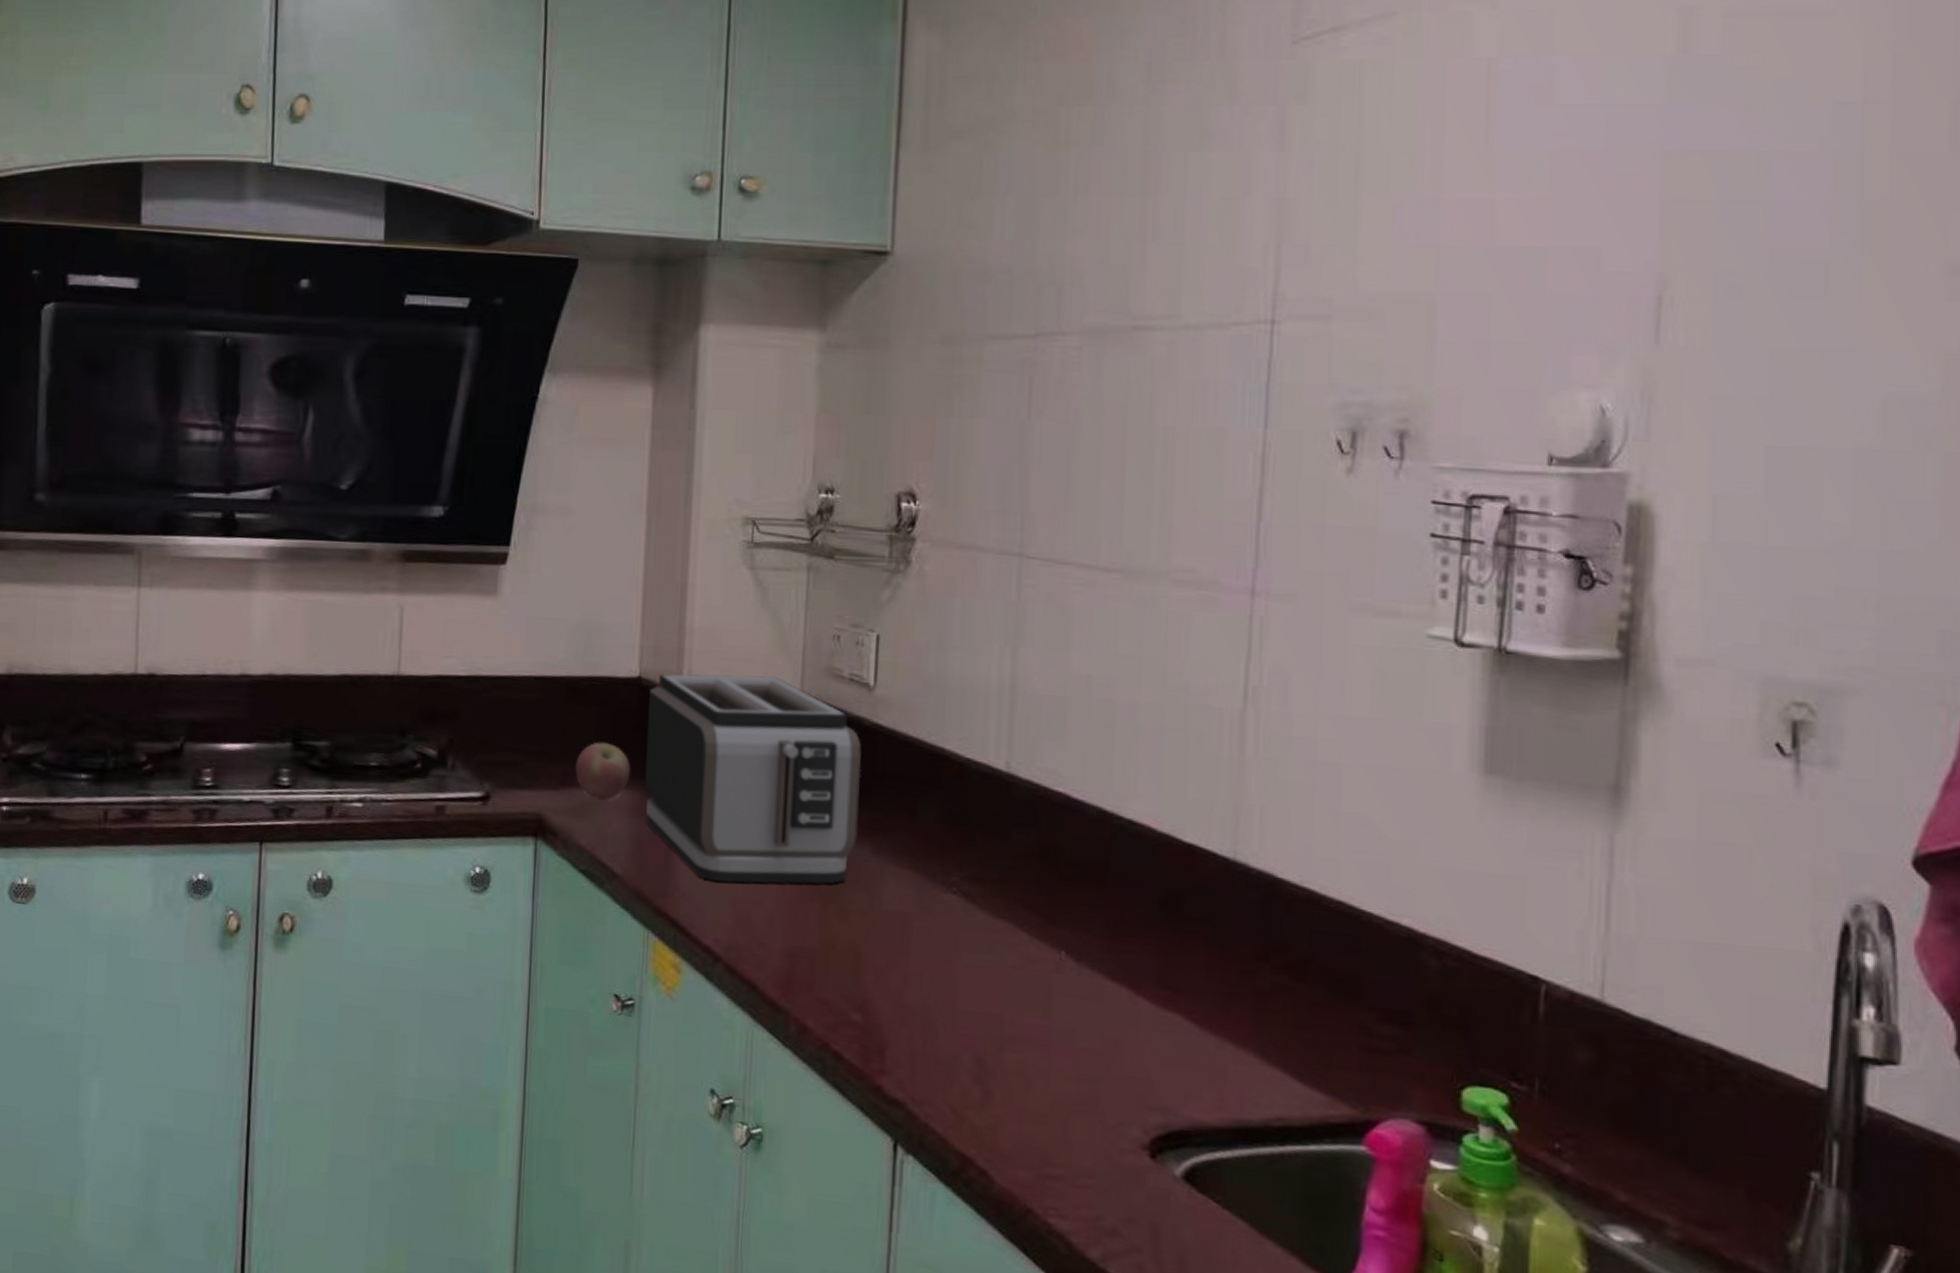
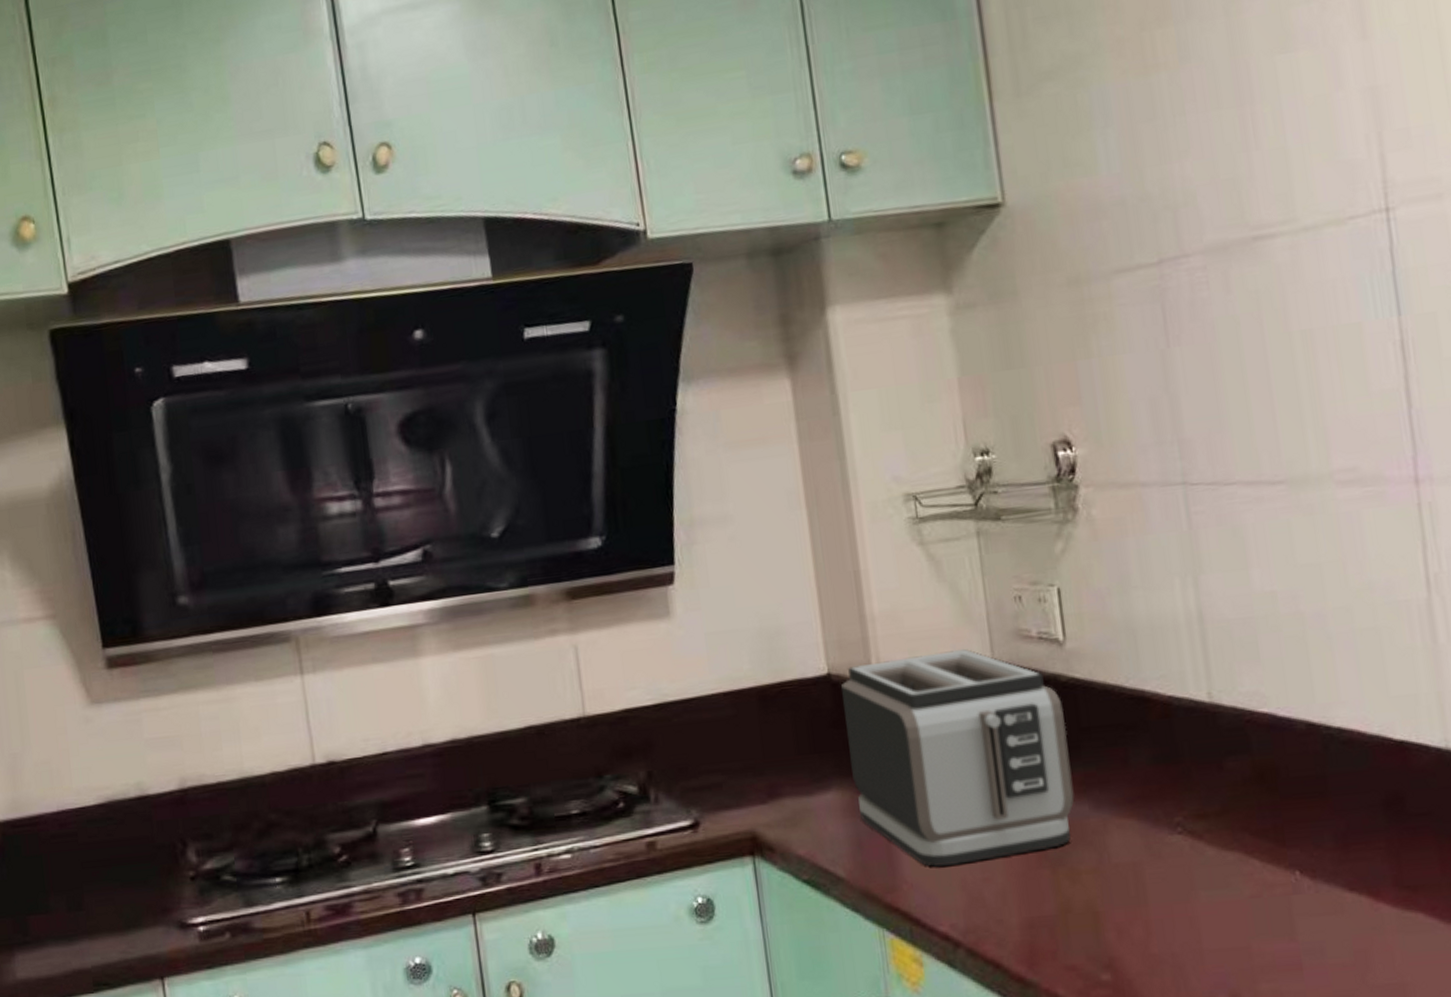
apple: present [575,741,631,801] -> none [779,746,837,807]

